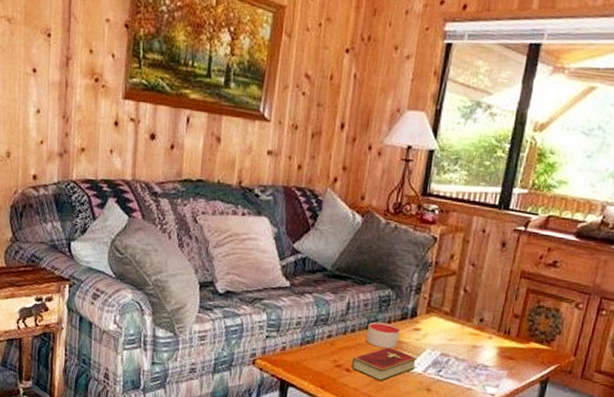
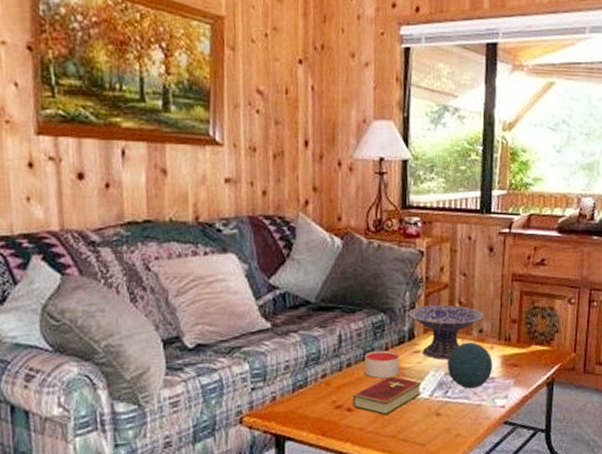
decorative bowl: none [414,288,488,342] -> present [408,305,485,360]
decorative orb: none [443,328,489,373] -> present [447,342,493,389]

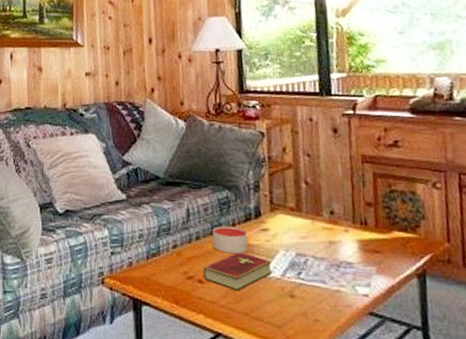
decorative bowl: present [408,305,485,360] -> none [253,184,335,240]
decorative orb: present [447,342,493,389] -> none [297,223,350,273]

